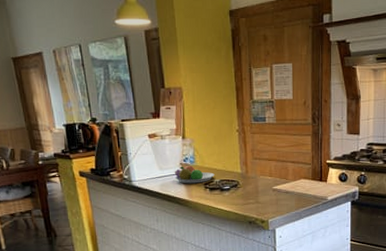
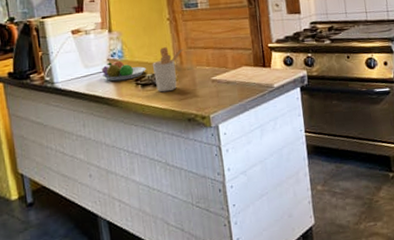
utensil holder: none [220,156,250,197] -> present [152,47,184,92]

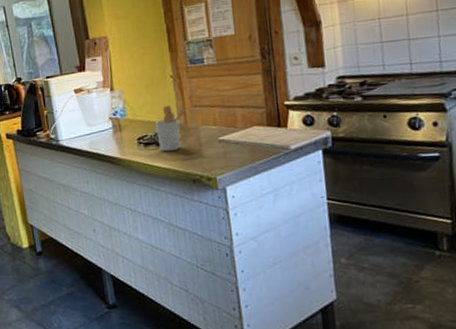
fruit bowl: present [101,60,146,82] -> none [103,119,149,140]

